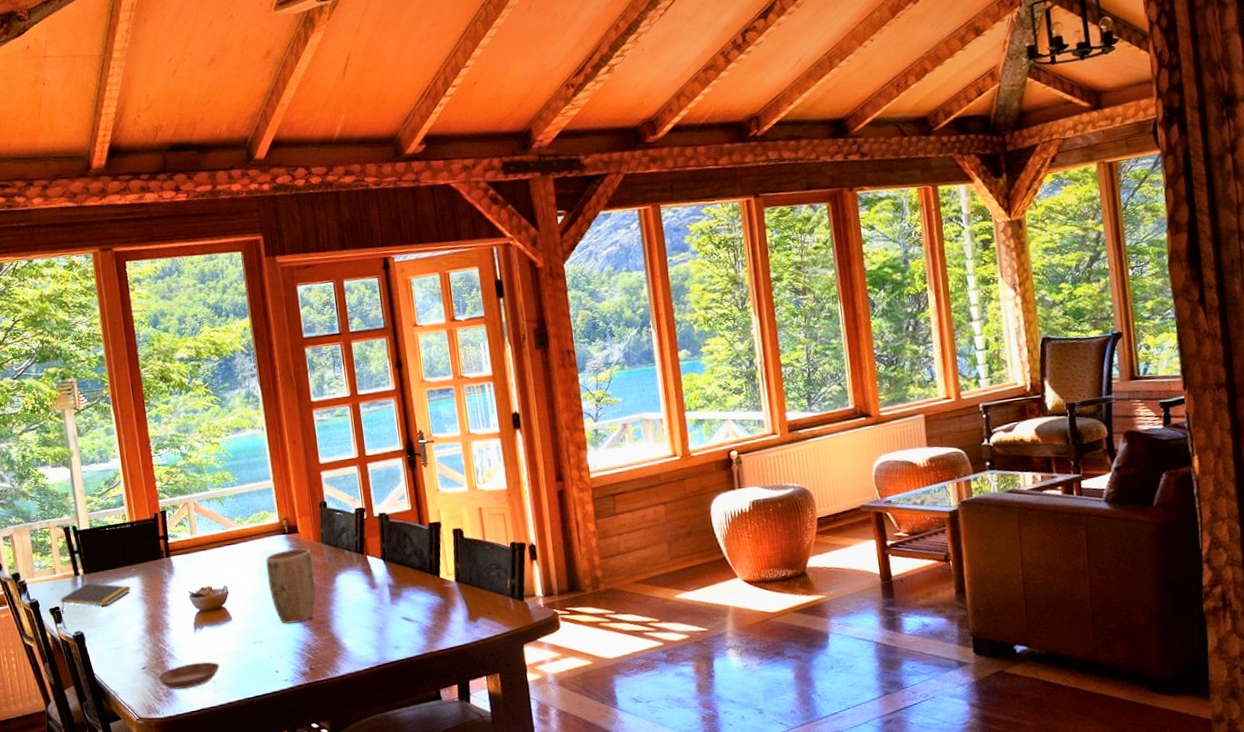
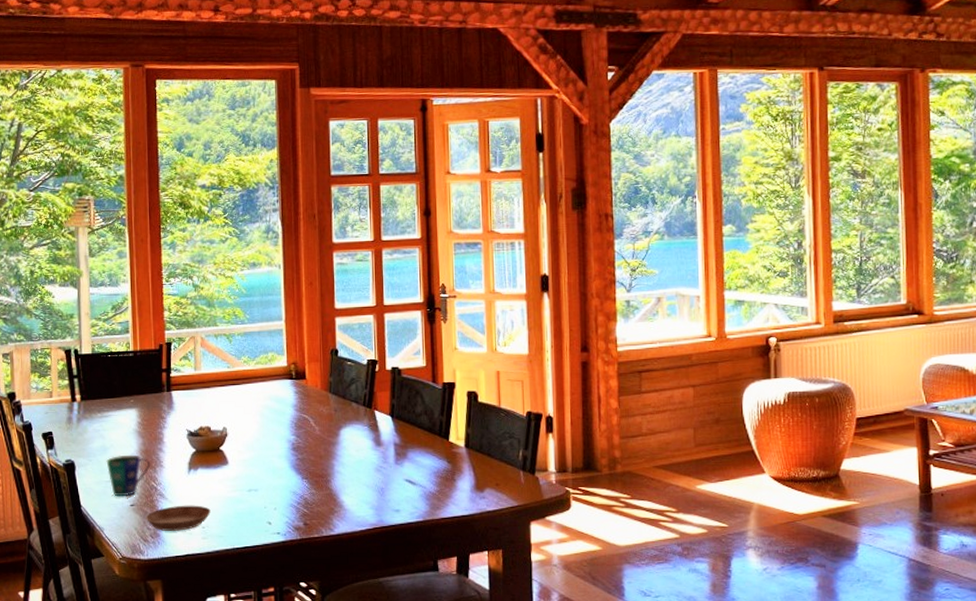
notepad: present [60,583,132,612] -> none [54,410,128,438]
cup: none [114,620,158,662] -> present [106,455,151,497]
plant pot: present [266,548,316,625] -> none [269,395,319,475]

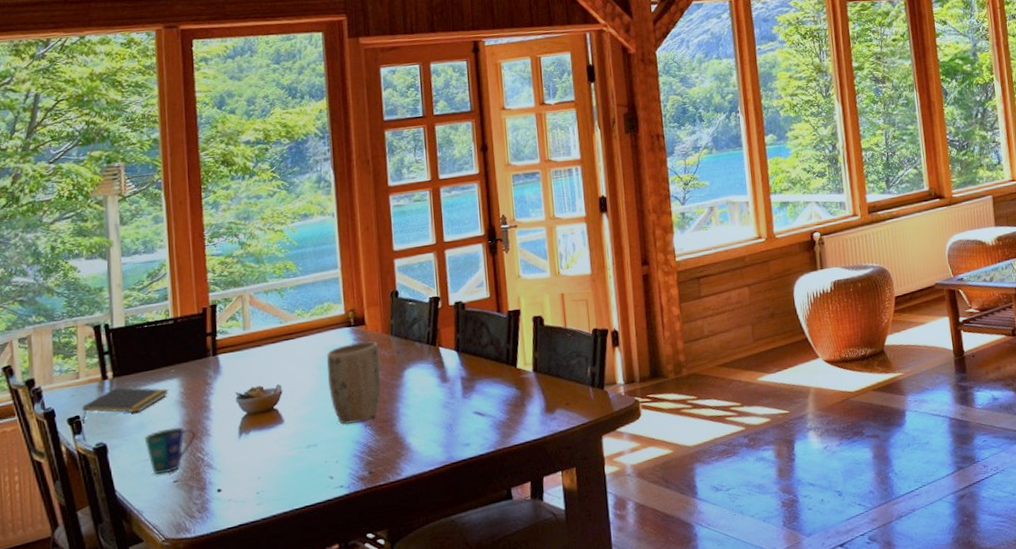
notepad: none [54,410,128,438] -> present [82,387,169,421]
saucer: present [145,505,211,531] -> none [191,470,266,504]
plant pot: none [269,395,319,475] -> present [327,341,381,425]

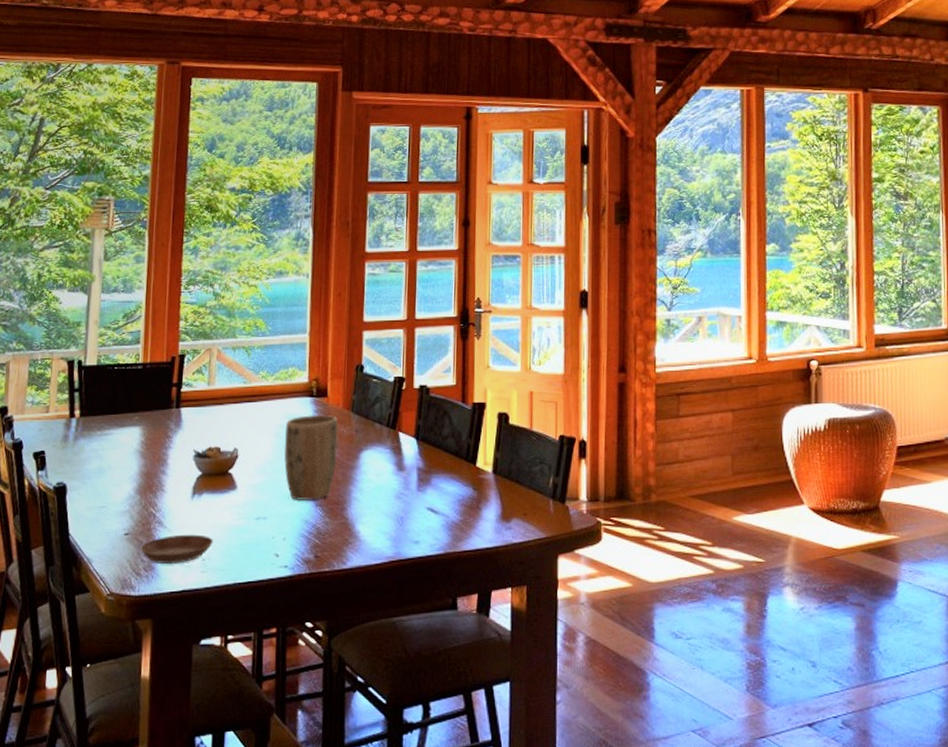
notepad: present [82,387,169,421] -> none [47,428,131,457]
cup: present [144,427,196,475] -> none [102,477,151,525]
saucer: none [191,470,266,504] -> present [140,534,213,563]

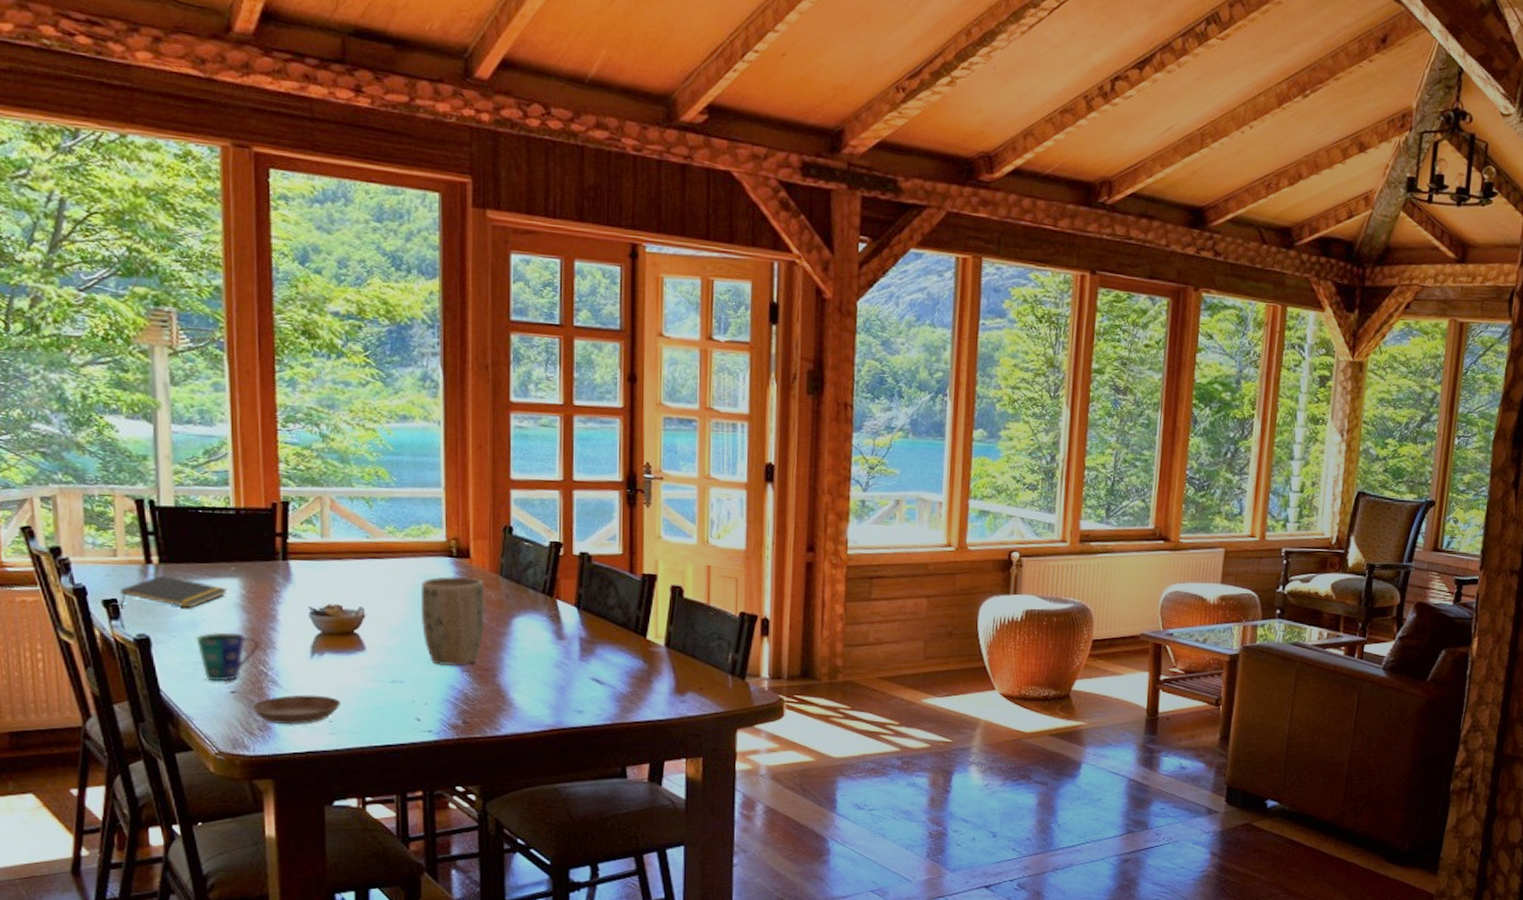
notepad: none [47,428,131,457] -> present [120,575,228,608]
cup: none [102,477,151,525] -> present [196,632,259,682]

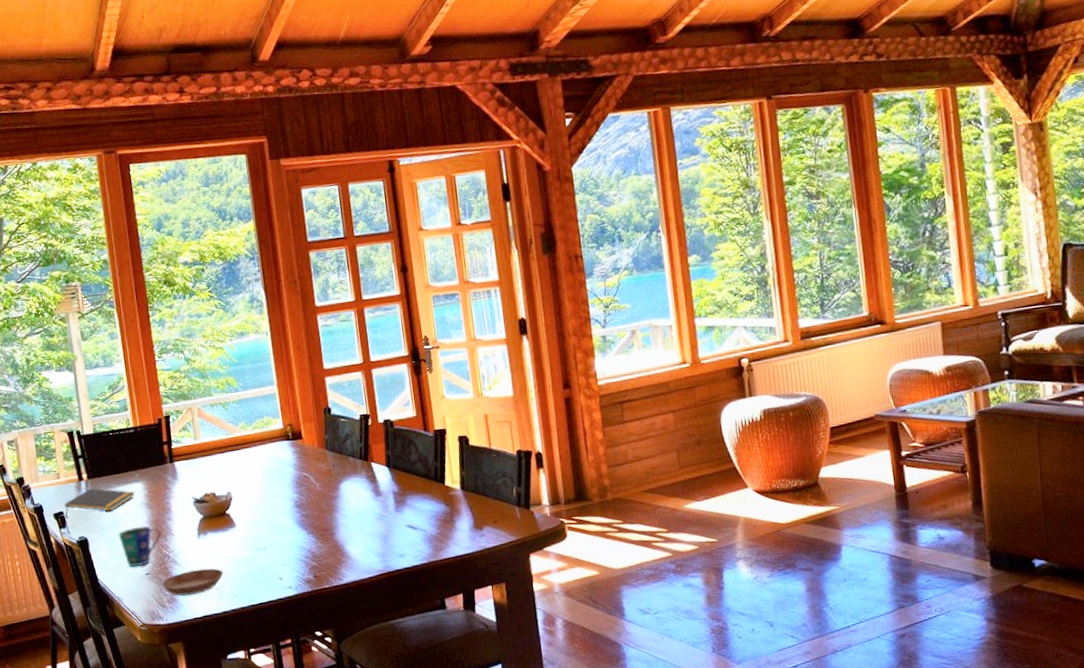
plant pot: present [420,576,485,666] -> none [270,454,320,532]

